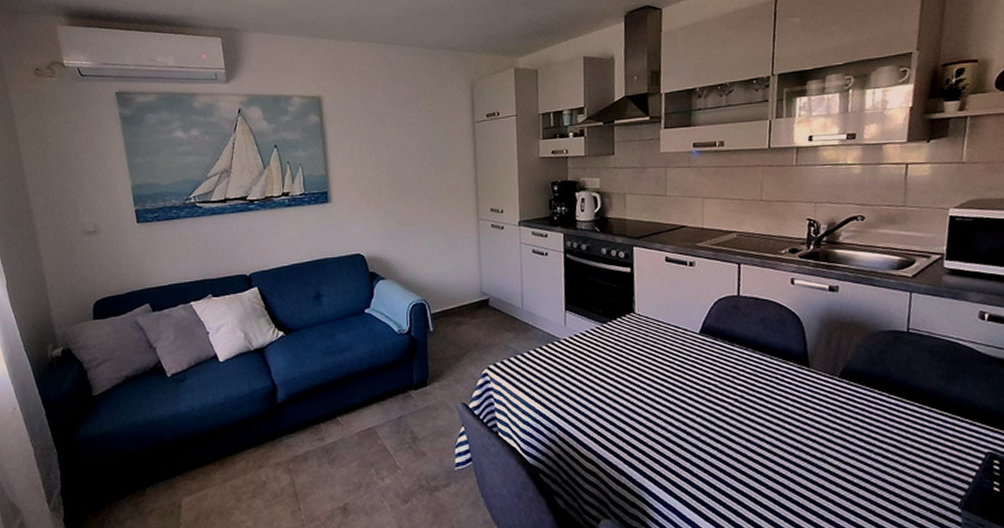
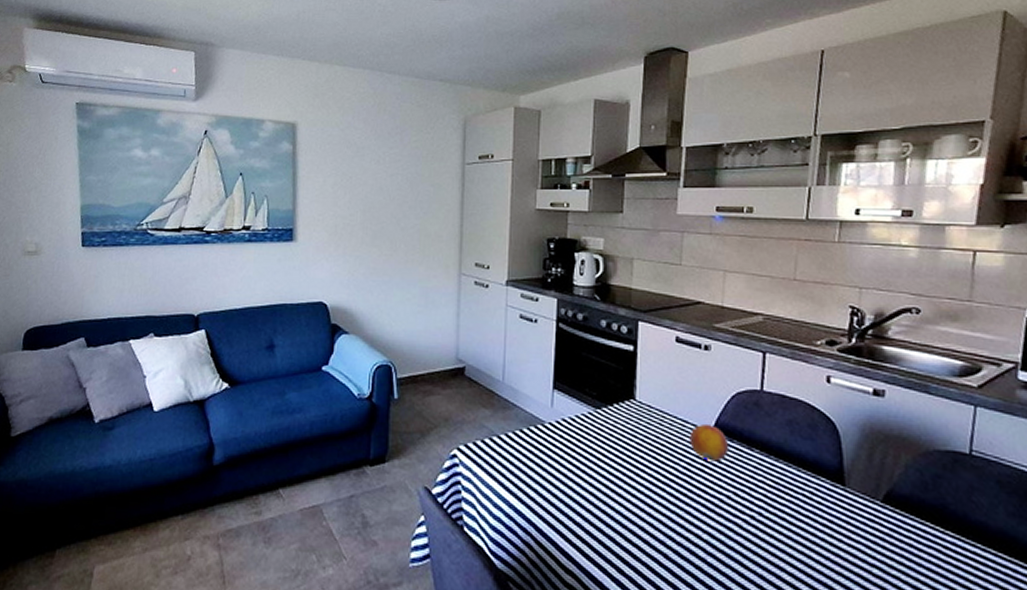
fruit: none [681,327,715,358] -> present [689,423,730,462]

